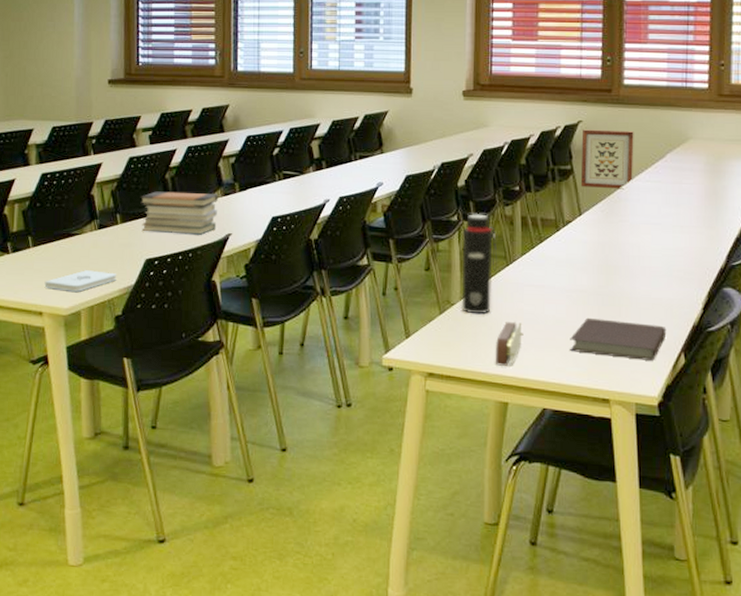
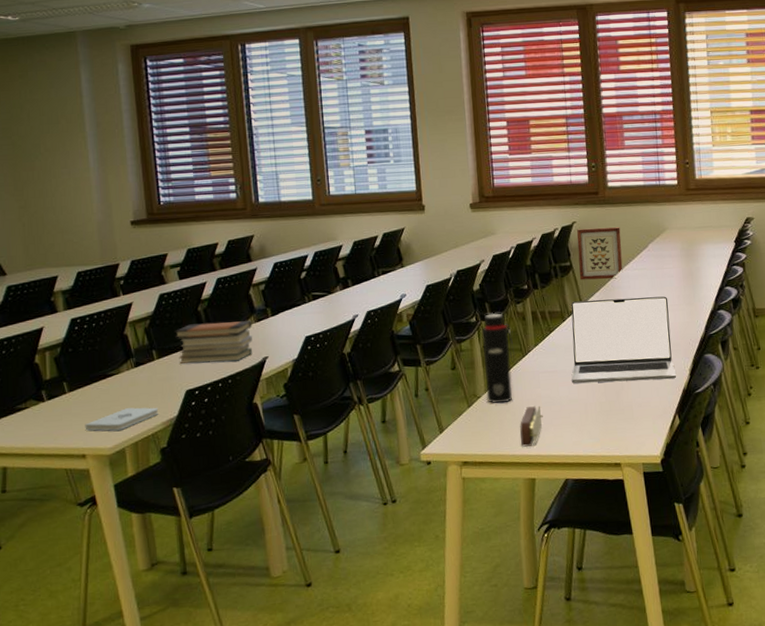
laptop: none [561,210,687,312] -> present [571,296,677,384]
notebook: present [570,317,667,361] -> none [583,393,663,426]

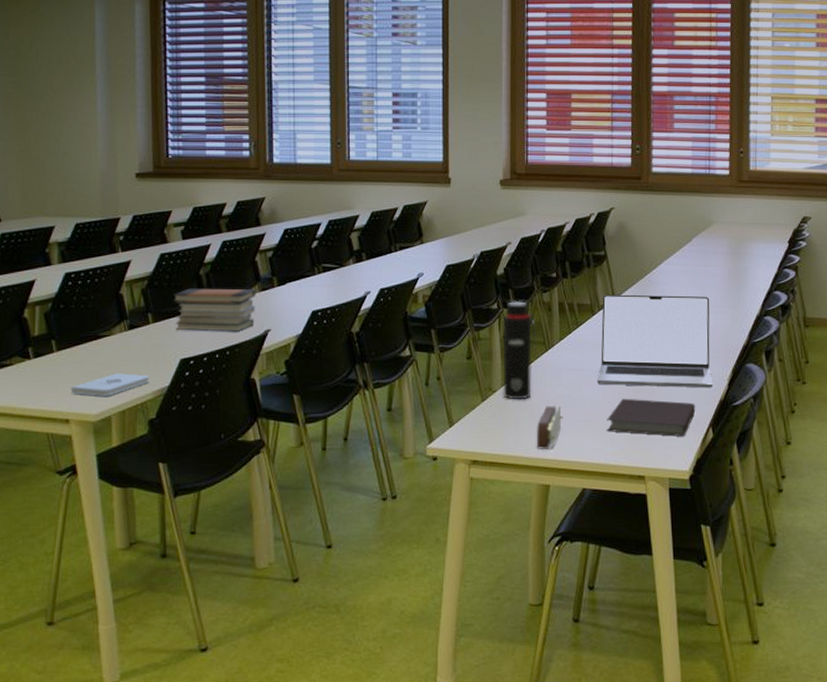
wall art: present [577,227,623,280] -> none [614,216,663,273]
notebook: none [583,393,663,426] -> present [607,398,696,437]

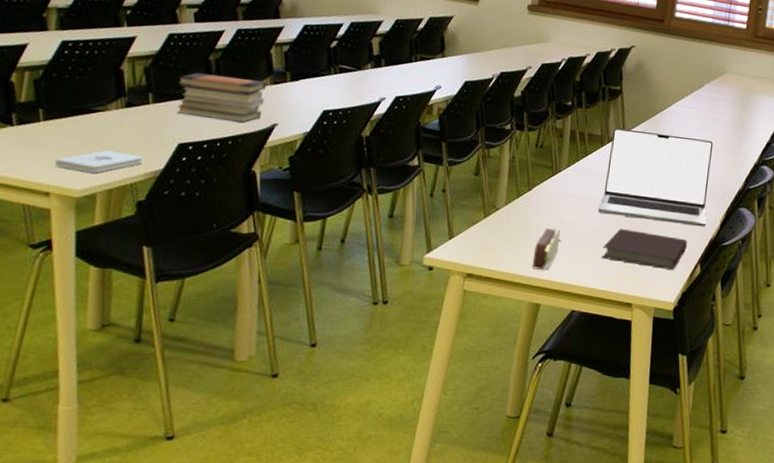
water bottle: present [502,301,536,400] -> none [505,124,545,221]

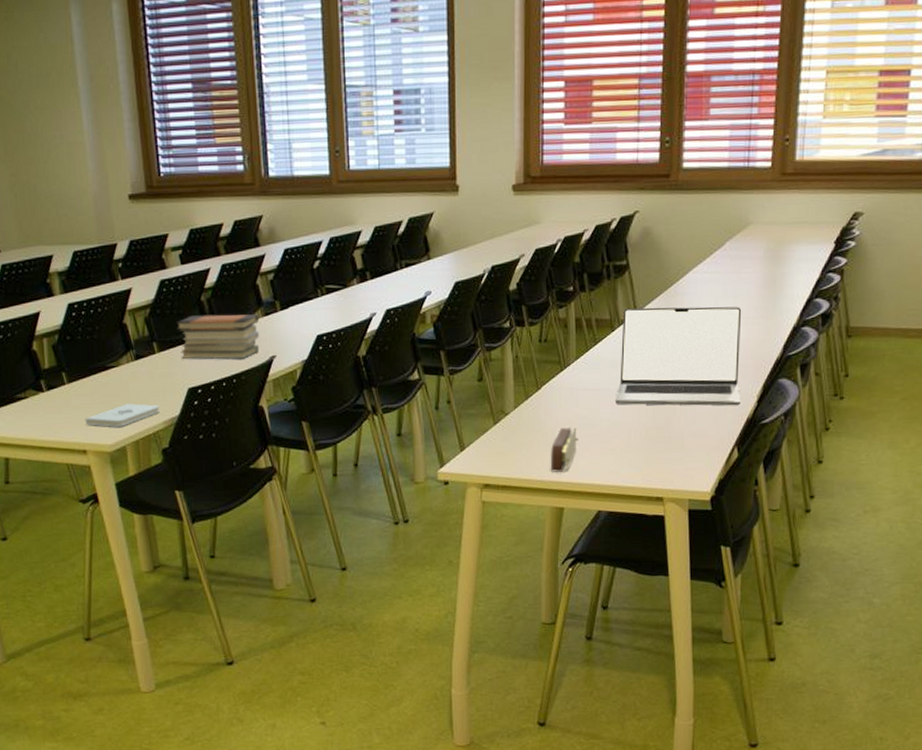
notebook: present [602,228,688,270] -> none [625,418,721,457]

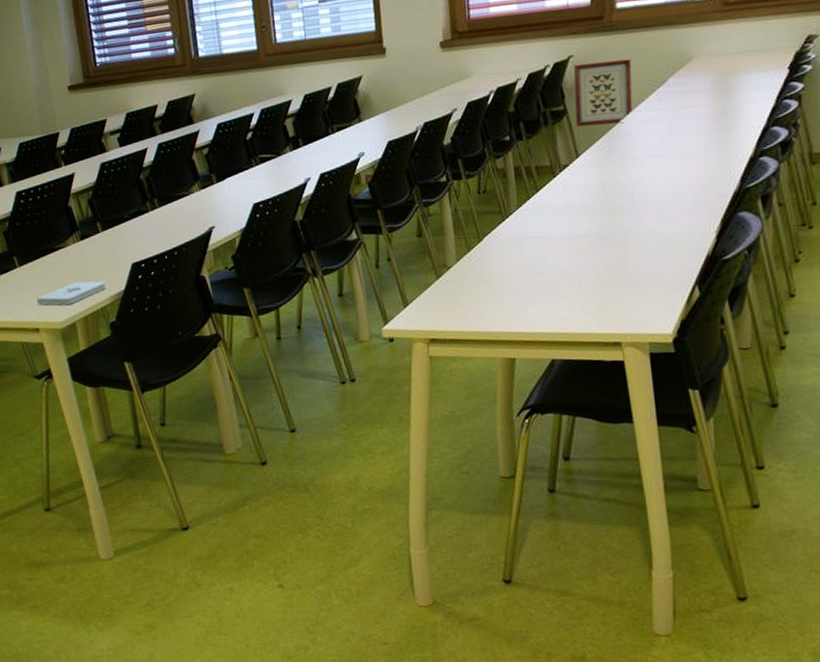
book stack: present [175,314,260,359] -> none [117,188,199,236]
pencil case: present [551,428,579,472] -> none [498,277,526,323]
laptop: present [616,306,742,406] -> none [562,142,699,250]
wall art: none [636,219,693,284] -> present [573,58,633,127]

